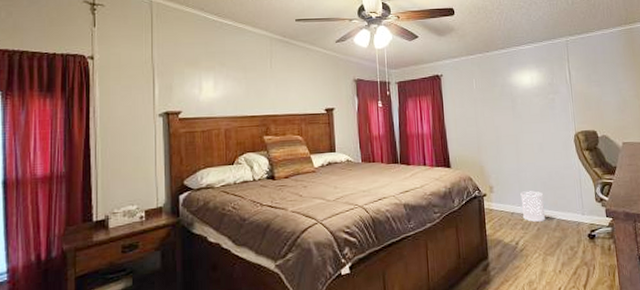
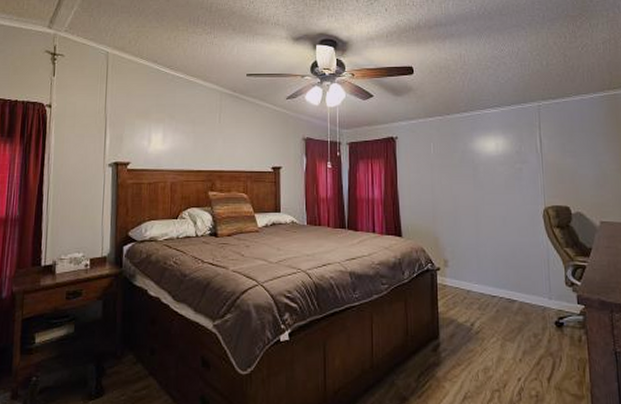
wastebasket: present [520,191,546,222] -> none [478,268,507,303]

